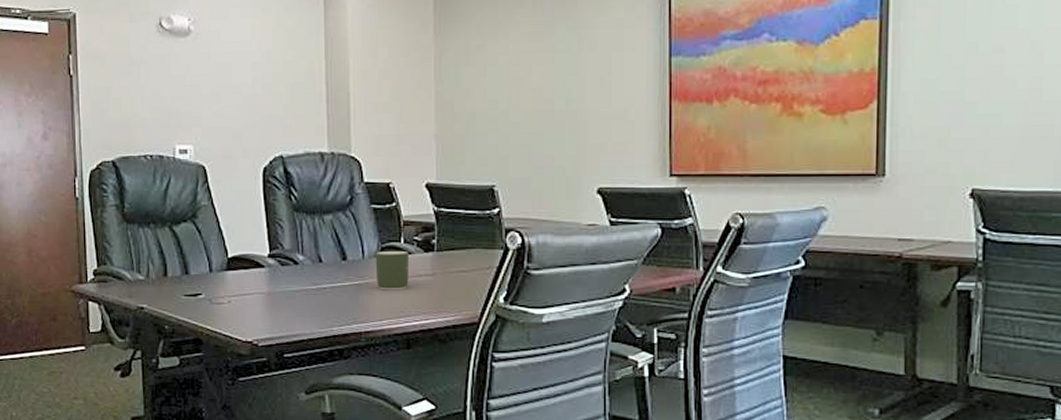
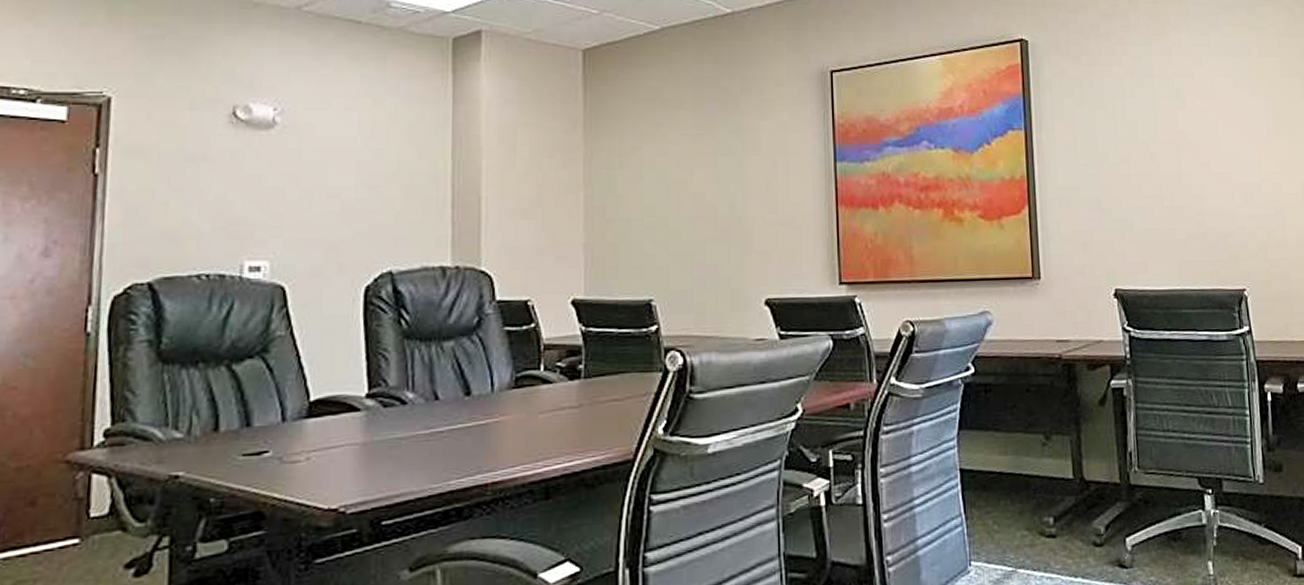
mug: present [375,251,409,290] -> none [507,380,549,429]

